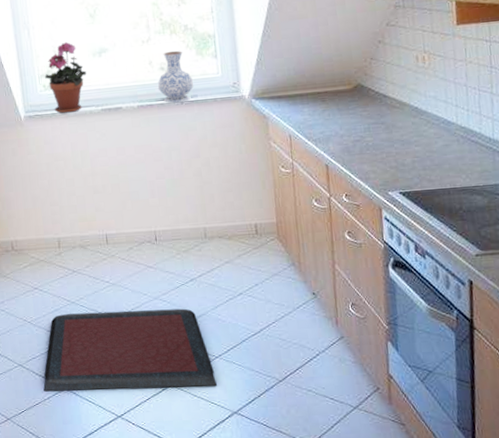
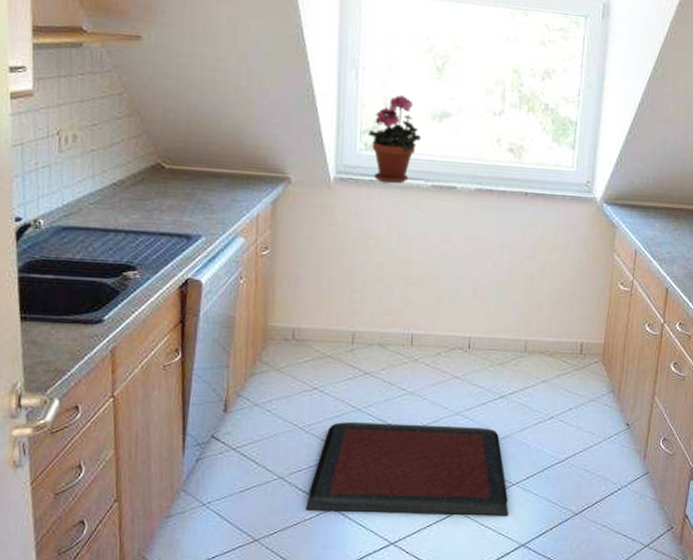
vase: present [157,50,193,103] -> none [502,131,543,194]

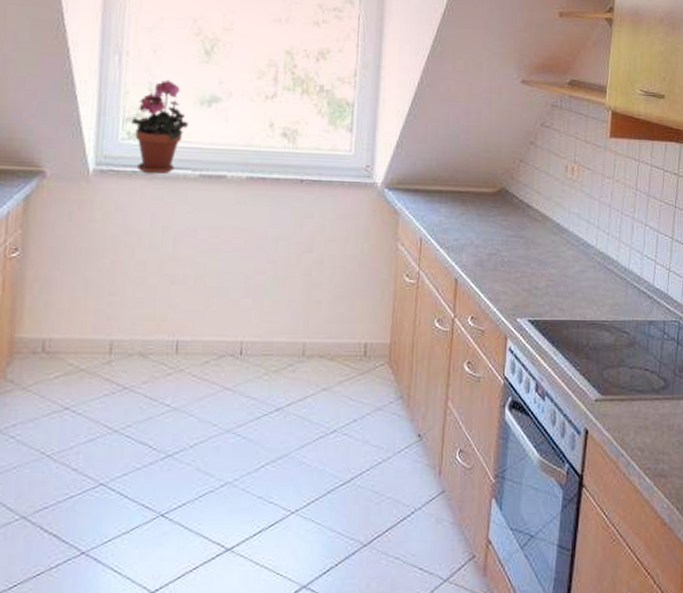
doormat: present [306,422,508,517] -> none [52,445,287,557]

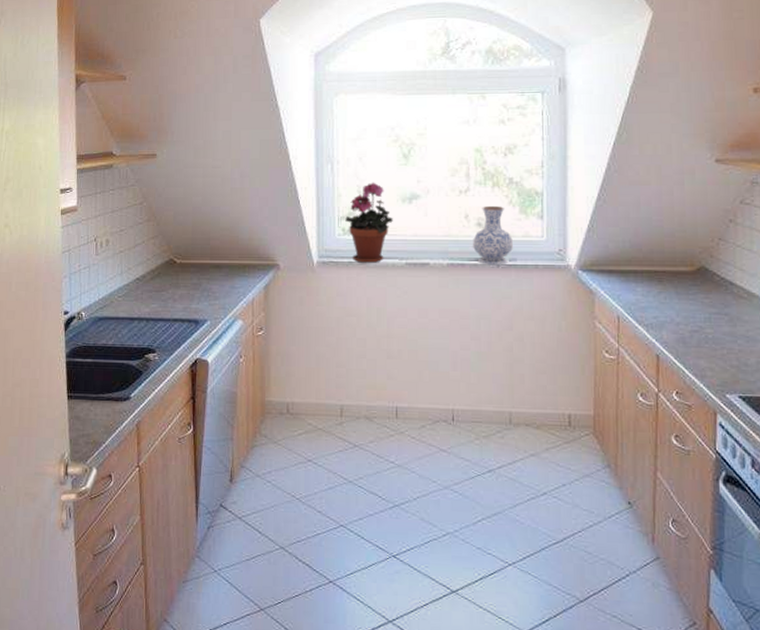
vase: none [275,114,319,181] -> present [472,205,513,266]

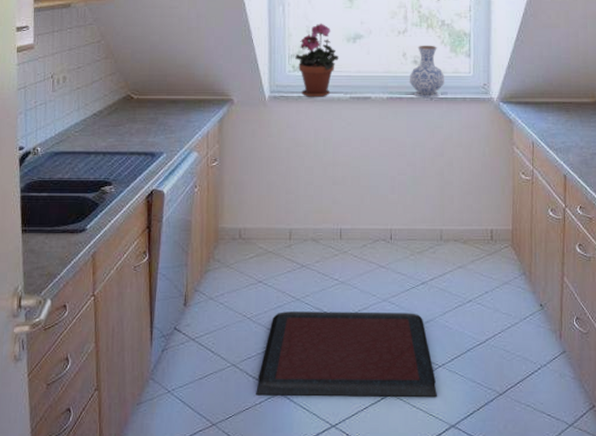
doormat: none [306,494,507,600] -> present [256,311,437,398]

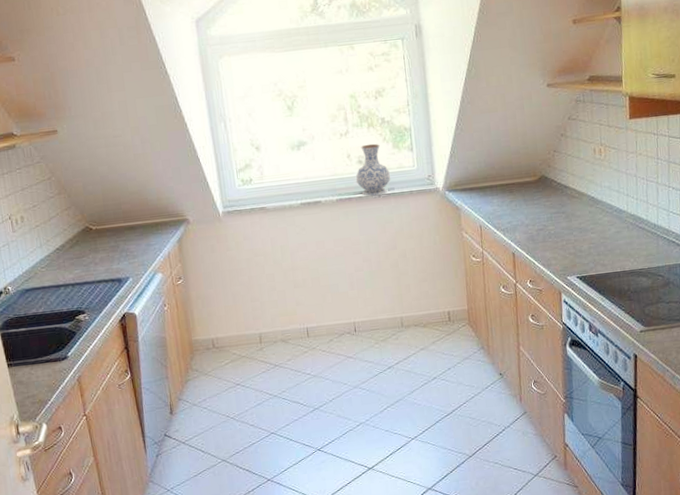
doormat: present [256,311,437,398] -> none [247,395,413,484]
potted plant: present [295,23,339,98] -> none [243,134,286,209]

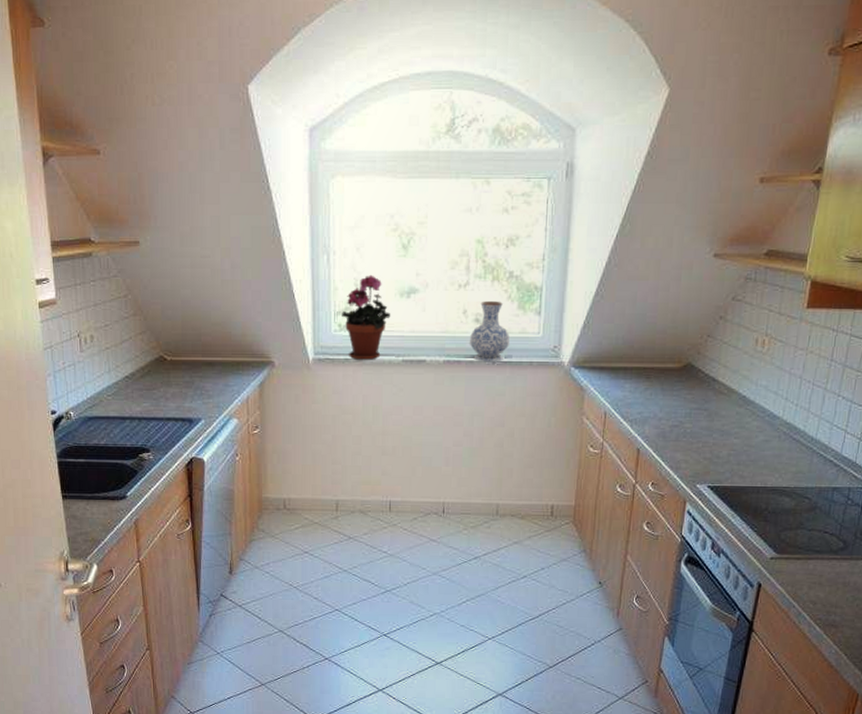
potted plant: none [243,134,286,209] -> present [342,274,390,361]

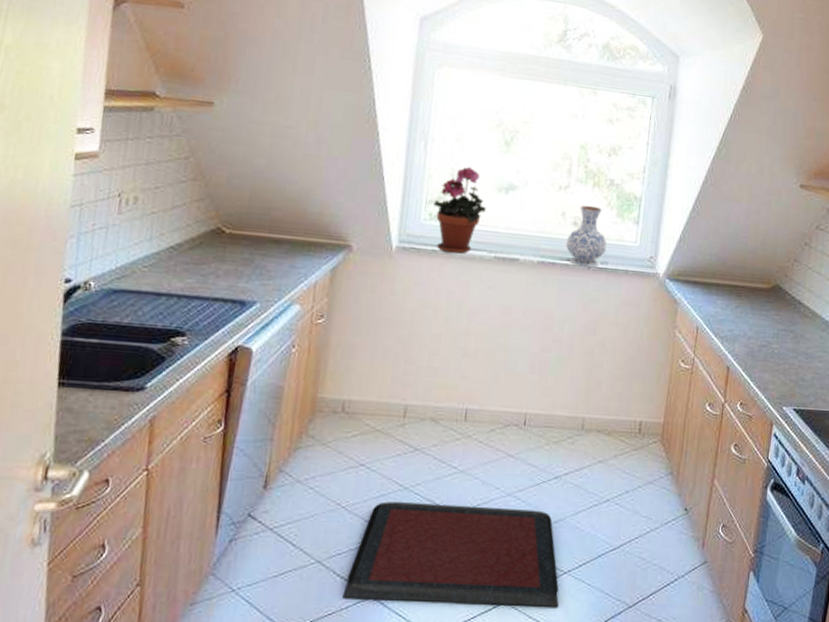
doormat: none [303,582,486,668] -> present [343,501,559,608]

